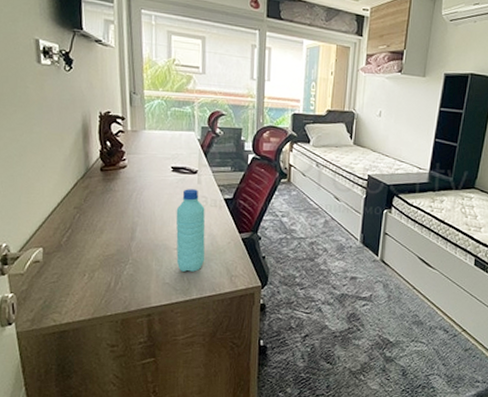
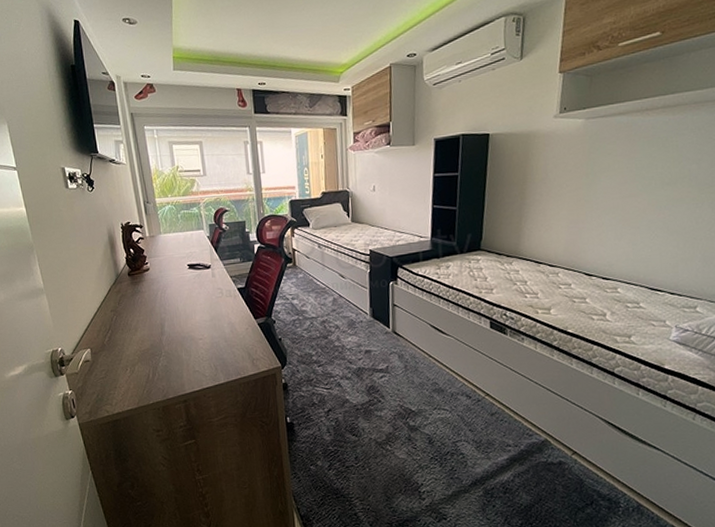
water bottle: present [176,189,206,272] -> none [196,282,228,359]

